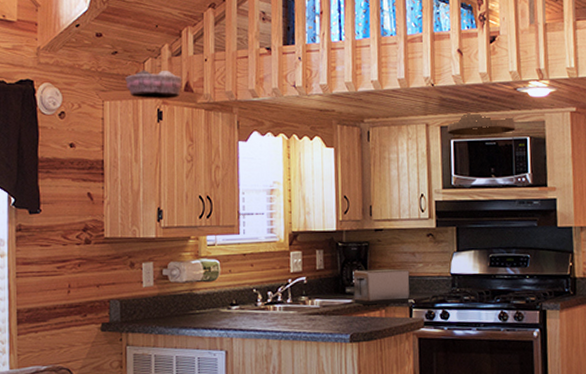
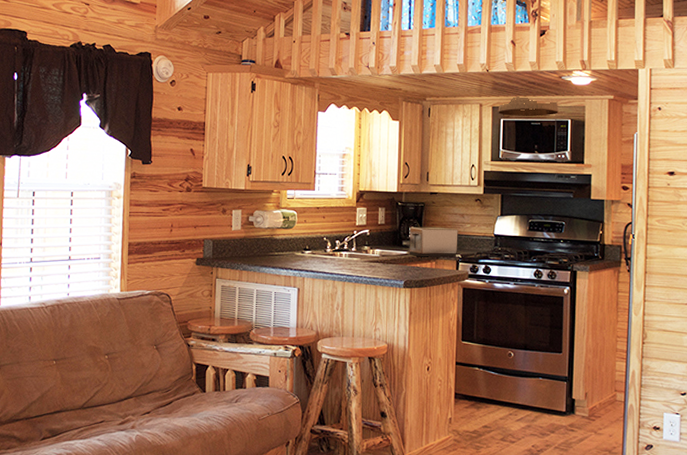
decorative basket: present [125,70,183,99] -> none [226,48,274,73]

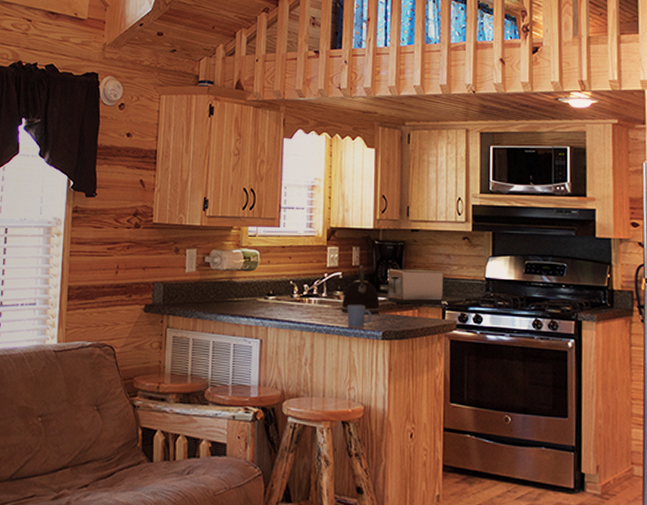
kettle: none [368,224,402,267] -> present [341,265,380,315]
mug: none [374,257,396,279] -> present [347,304,372,329]
woven basket: present [498,96,559,116] -> none [486,121,556,143]

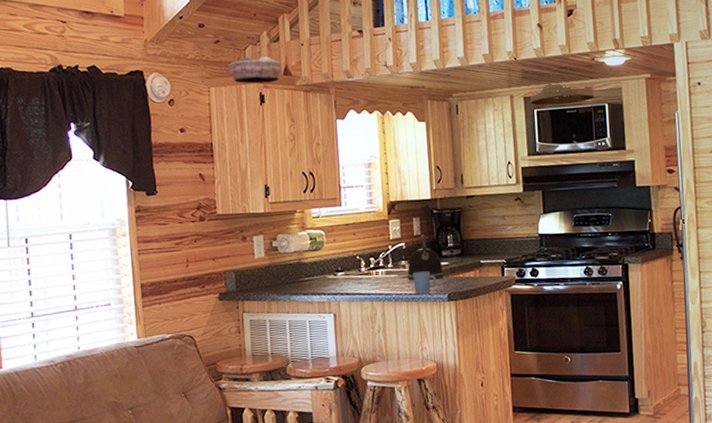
decorative basket: none [181,68,234,95] -> present [228,56,281,84]
toaster: present [388,268,444,305] -> none [448,231,502,267]
woven basket: none [486,121,556,143] -> present [530,84,594,106]

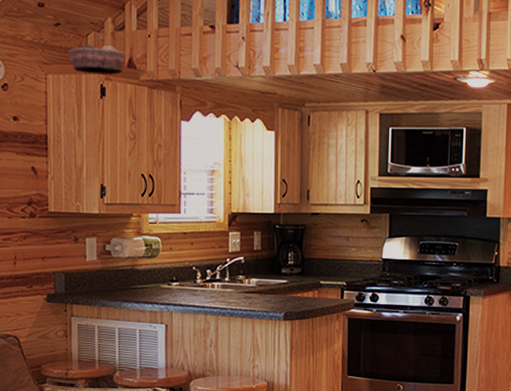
kettle: present [407,234,444,281] -> none [244,249,281,297]
mug: present [413,271,437,294] -> none [250,288,274,311]
woven basket: present [530,84,594,106] -> none [386,101,453,124]

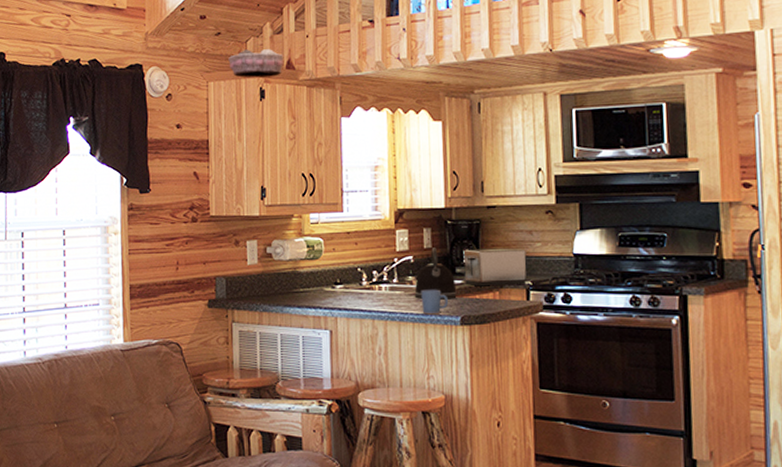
kettle: none [244,249,281,297] -> present [414,247,457,300]
mug: none [250,288,274,311] -> present [421,289,449,315]
toaster: none [289,251,343,287] -> present [463,247,528,288]

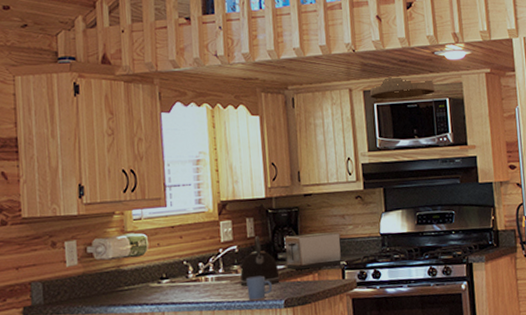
decorative basket: present [228,49,284,78] -> none [37,43,99,73]
woven basket: none [567,79,649,105] -> present [369,77,435,100]

